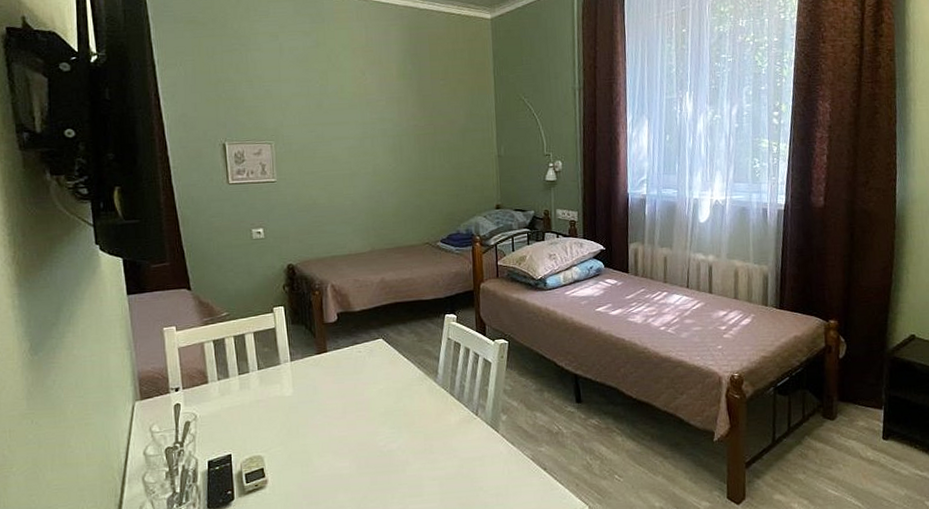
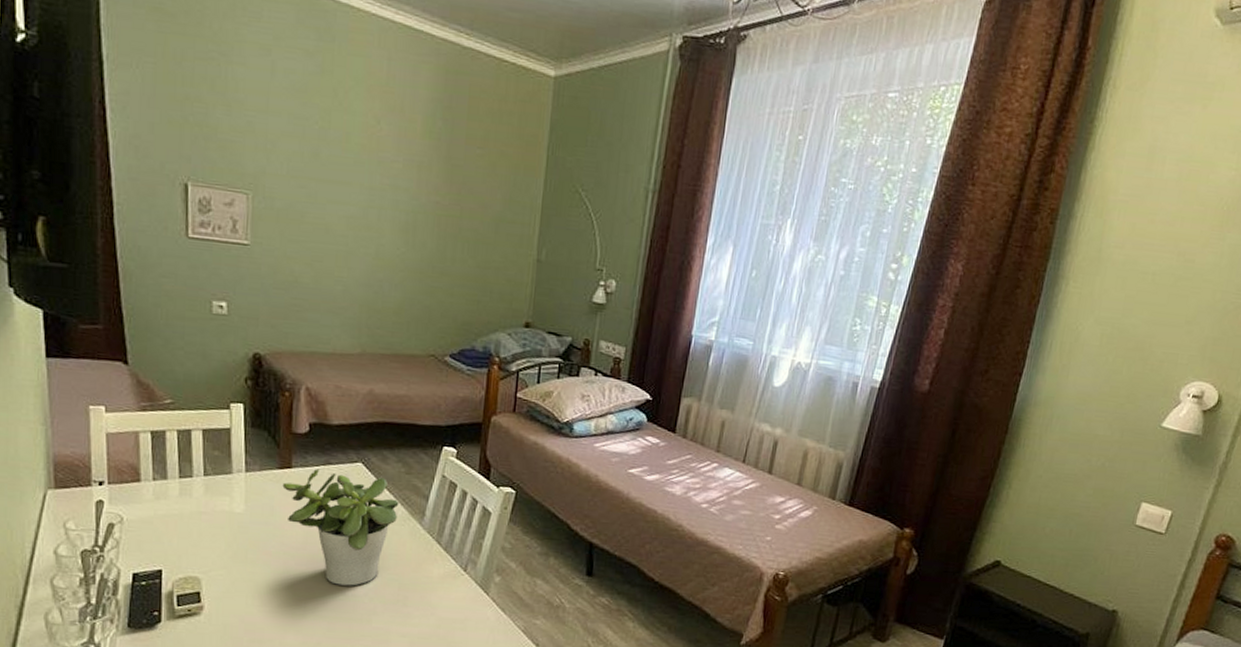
potted plant: none [321,348,416,444] -> present [282,468,399,586]

